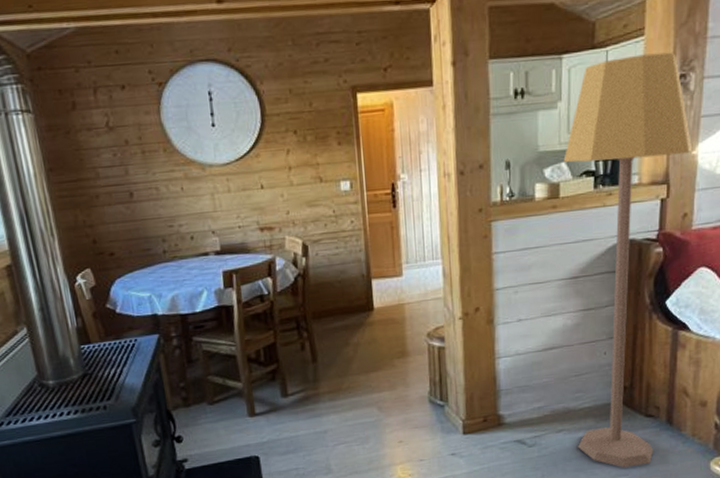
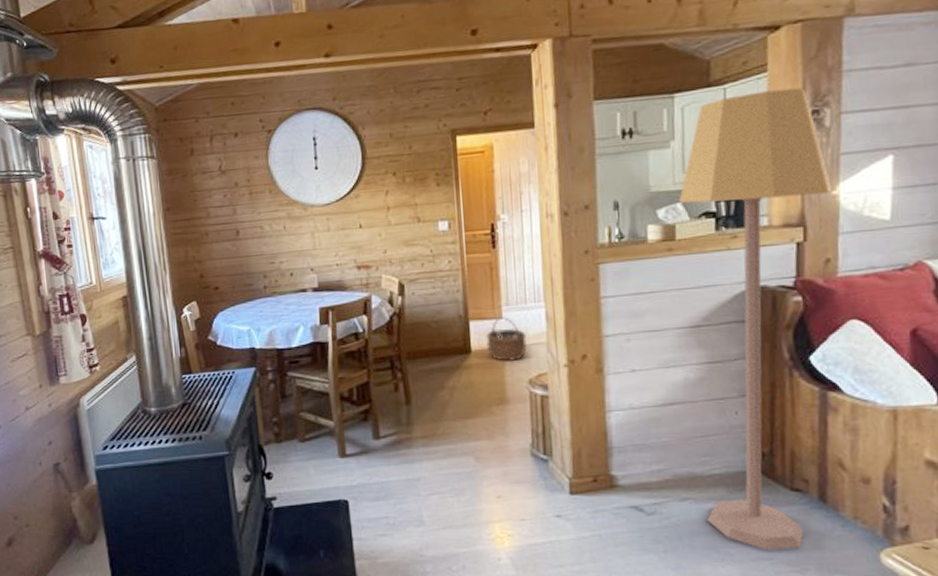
wicker basket: none [388,274,426,317] -> present [486,317,527,361]

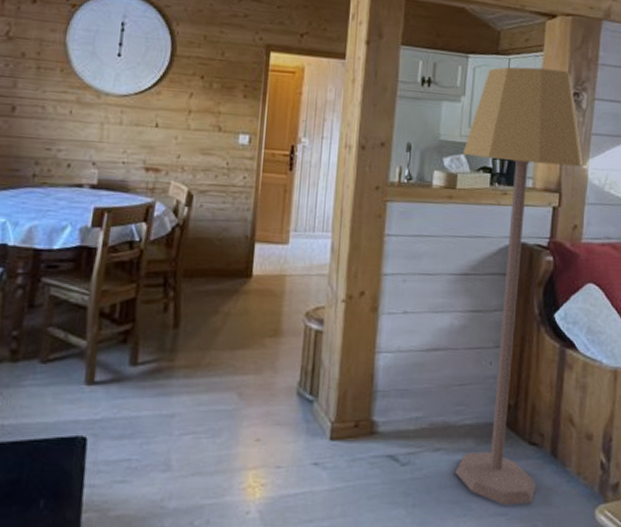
wicker basket: present [486,317,527,361] -> none [268,242,310,291]

